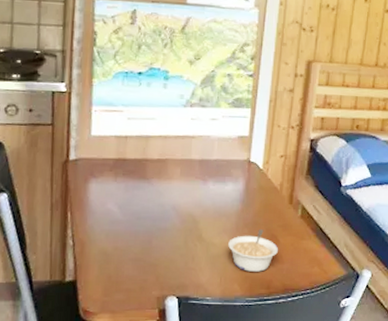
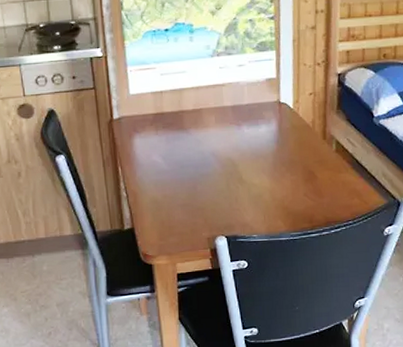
legume: present [228,229,278,272] -> none [268,166,317,208]

